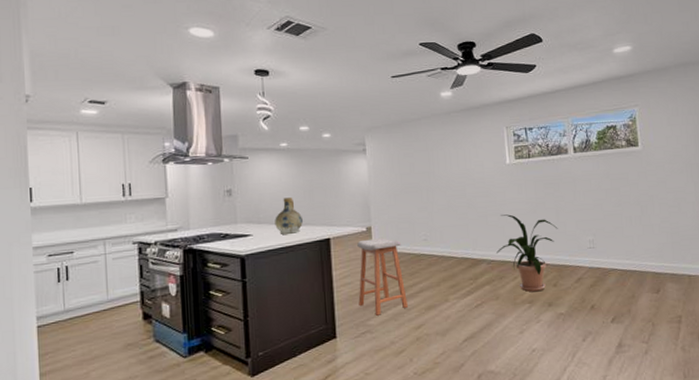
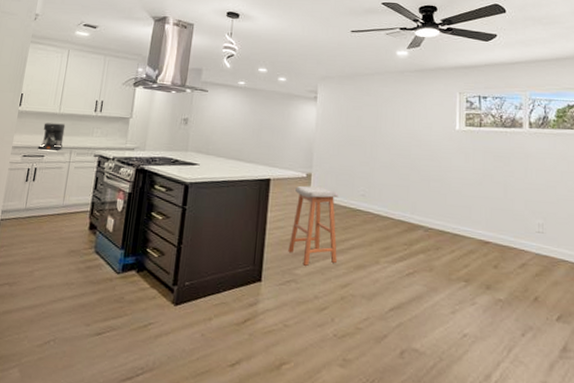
coffee maker: none [65,214,93,246] -> present [38,123,66,151]
ceramic jug: present [275,197,304,234] -> none [221,133,249,169]
house plant: present [496,214,558,292] -> none [435,182,505,271]

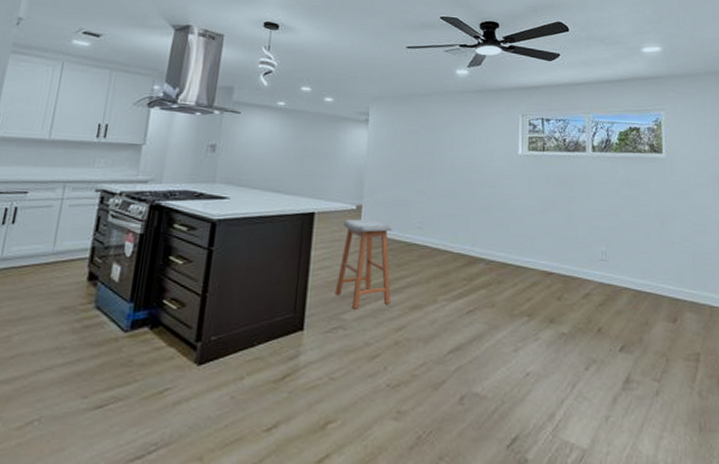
coffee maker: present [38,123,66,151] -> none [20,151,58,185]

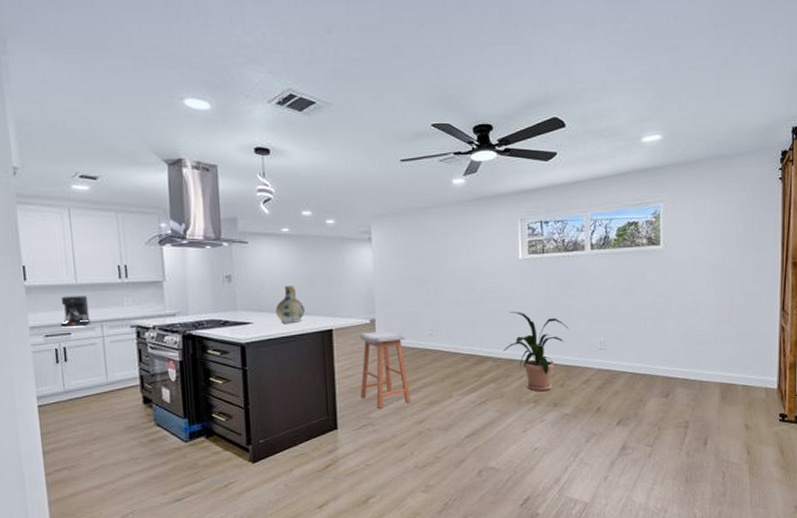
coffee maker: none [20,151,58,185] -> present [61,296,90,327]
ceramic jug: none [256,161,289,202] -> present [276,286,306,323]
house plant: none [497,210,568,304] -> present [504,312,569,392]

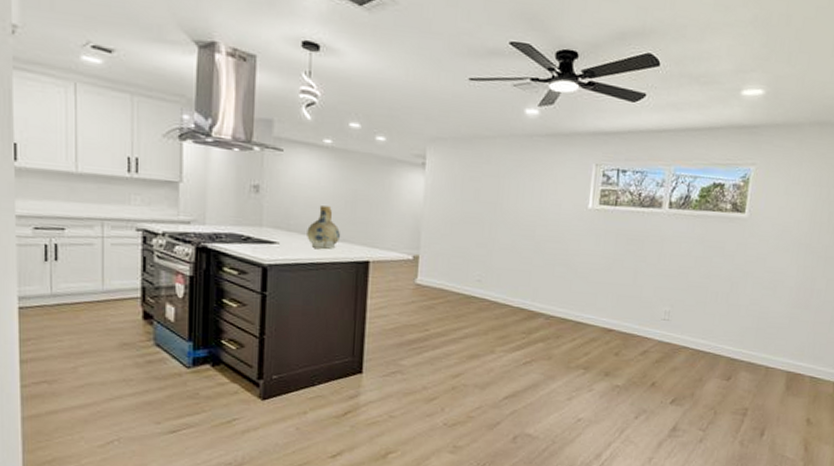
coffee maker: present [61,296,90,327] -> none [55,185,89,222]
stool: present [360,331,410,409] -> none [392,269,451,356]
house plant: present [504,312,569,392] -> none [558,266,633,359]

